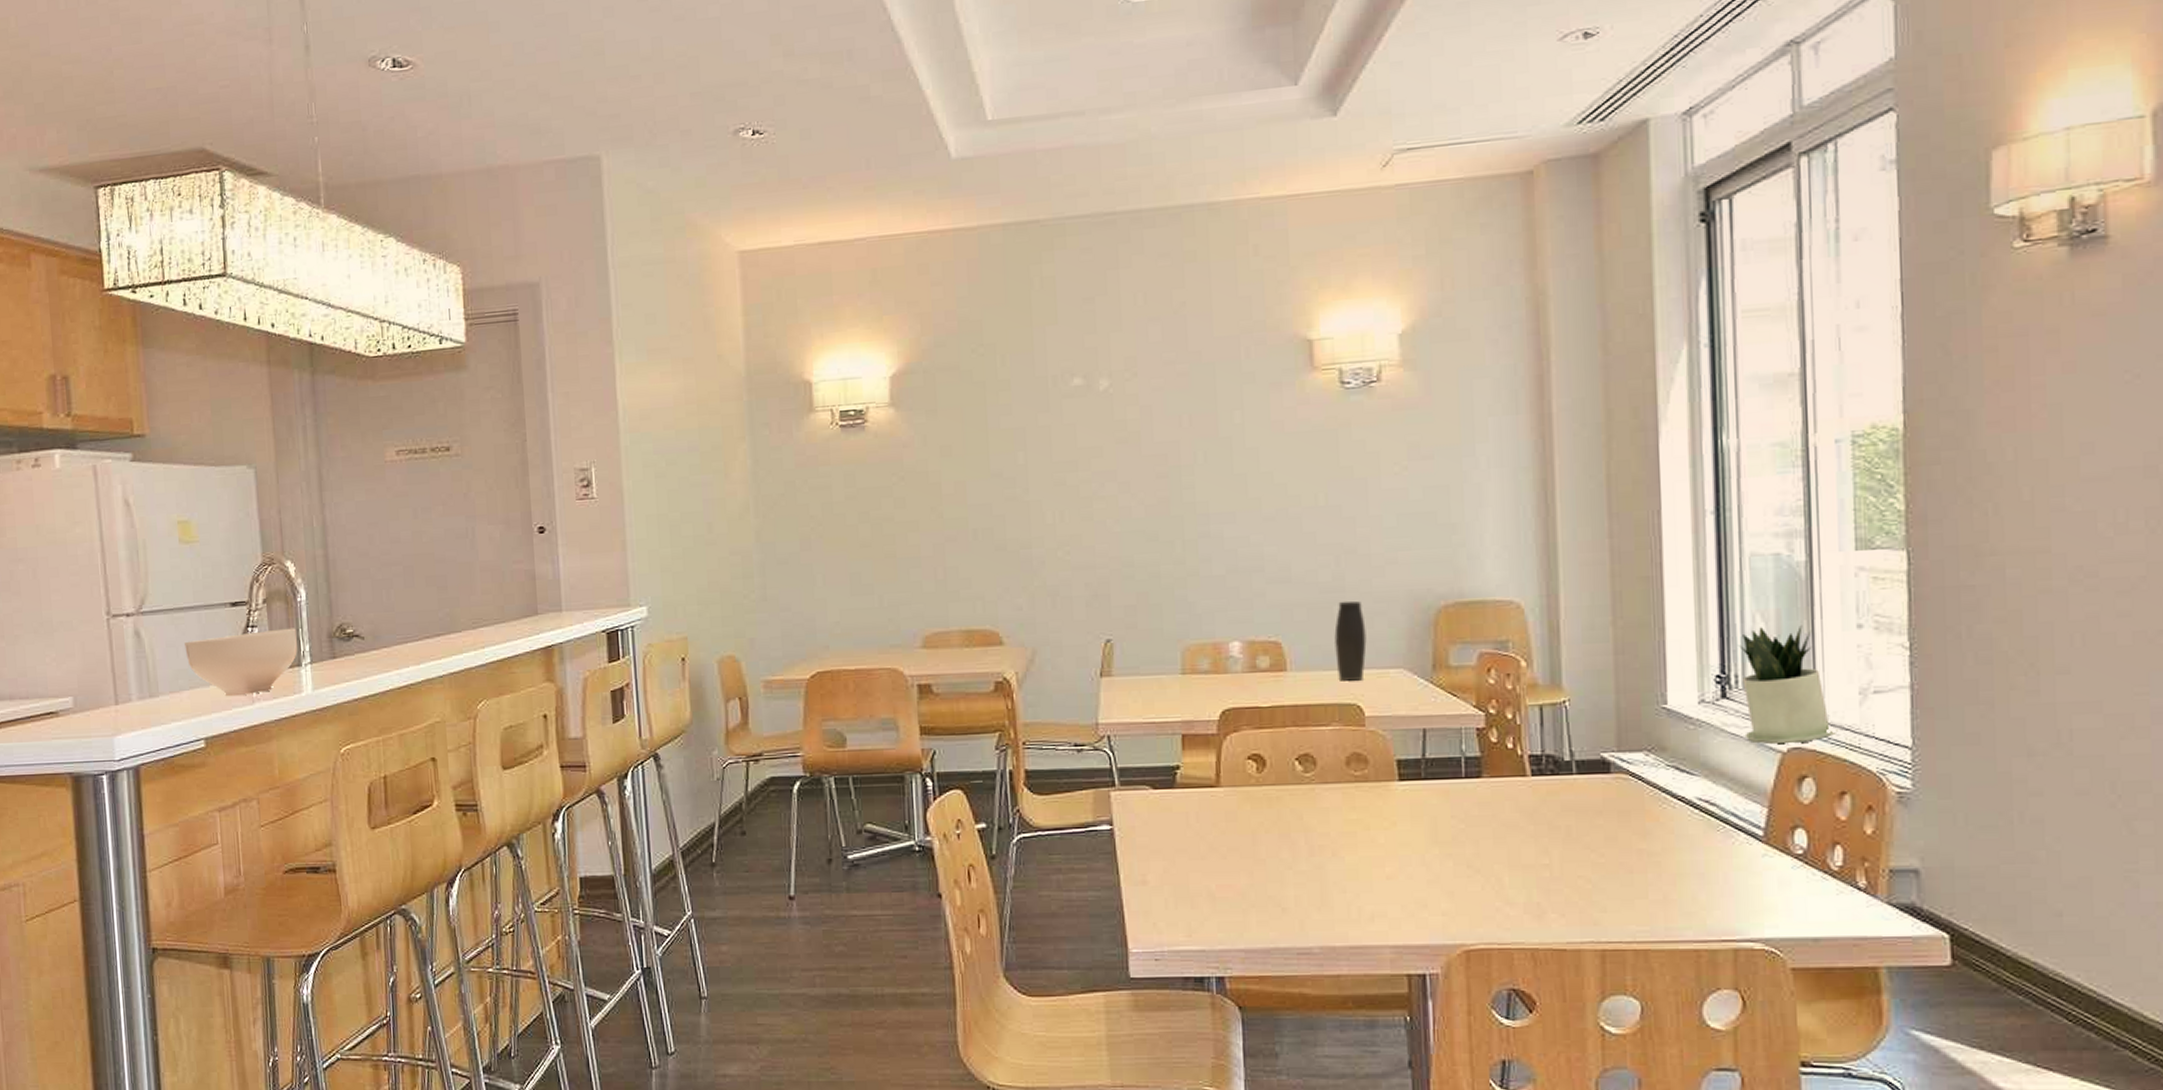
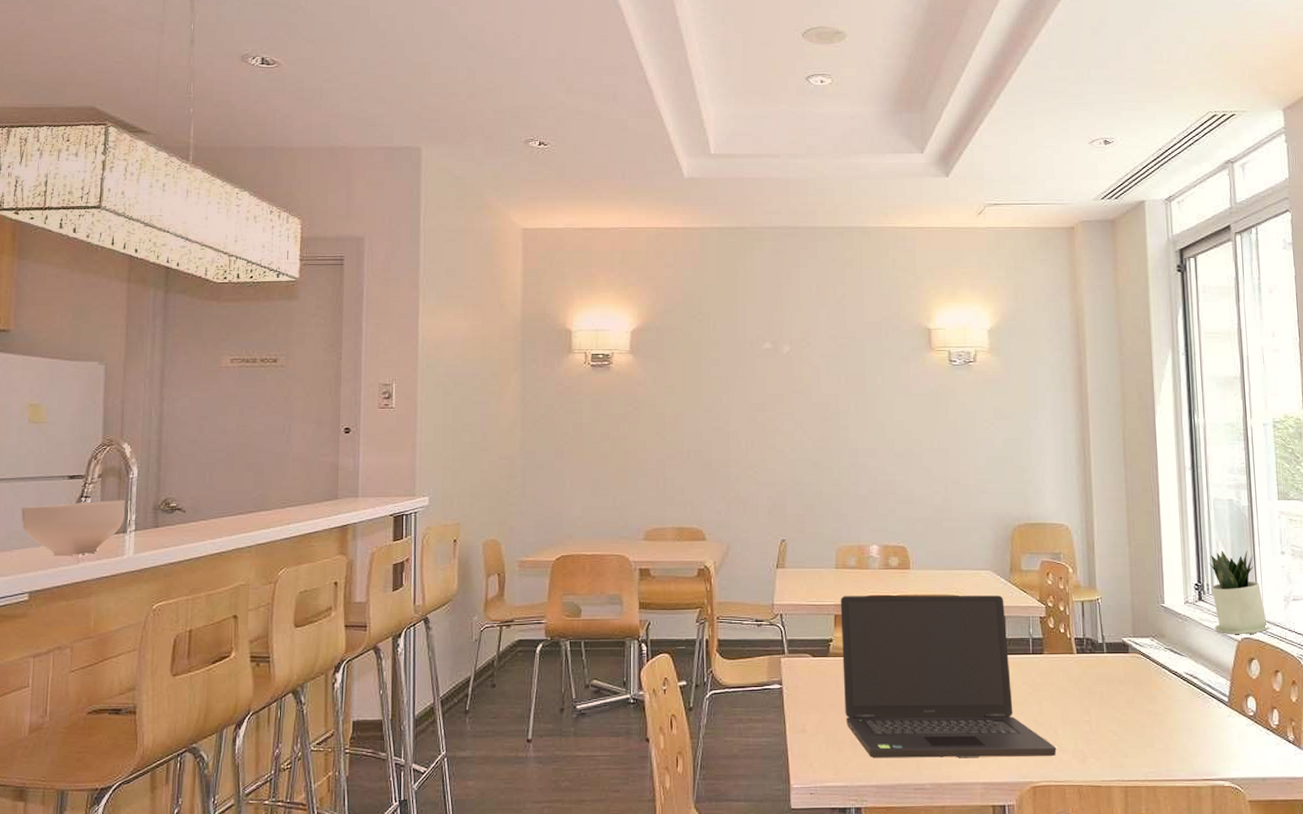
laptop: none [1189,701,1501,916] -> present [840,595,1057,758]
vase: present [1334,600,1367,681] -> none [943,518,966,578]

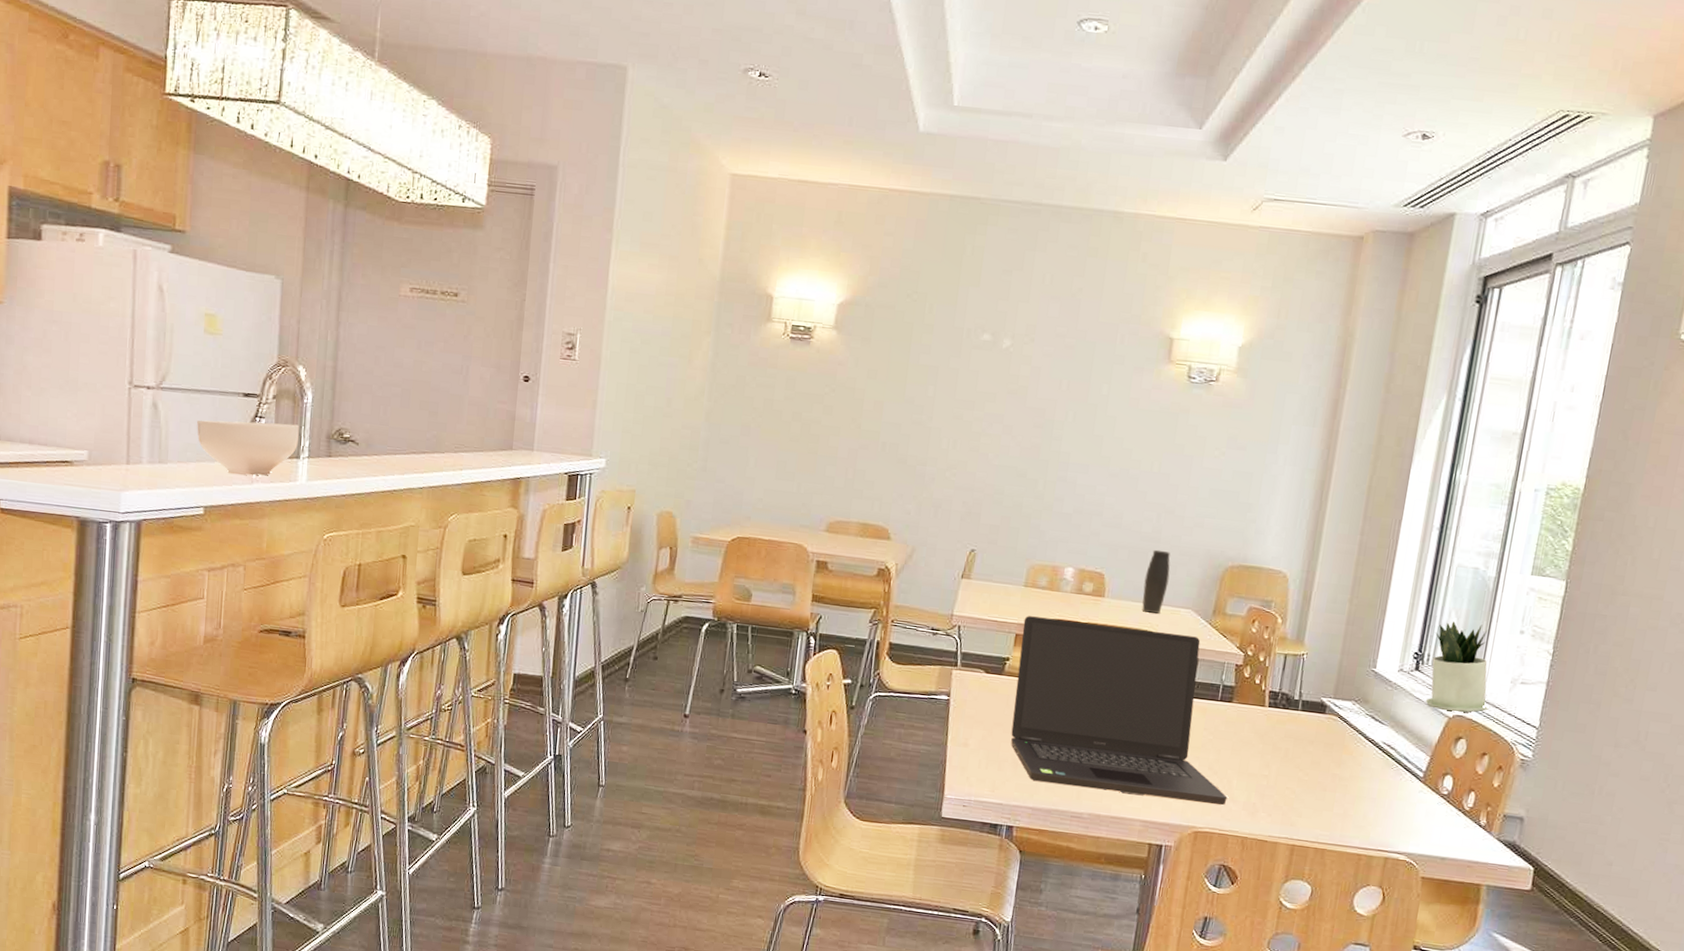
vase: none [943,518,966,578] -> present [1142,549,1170,614]

